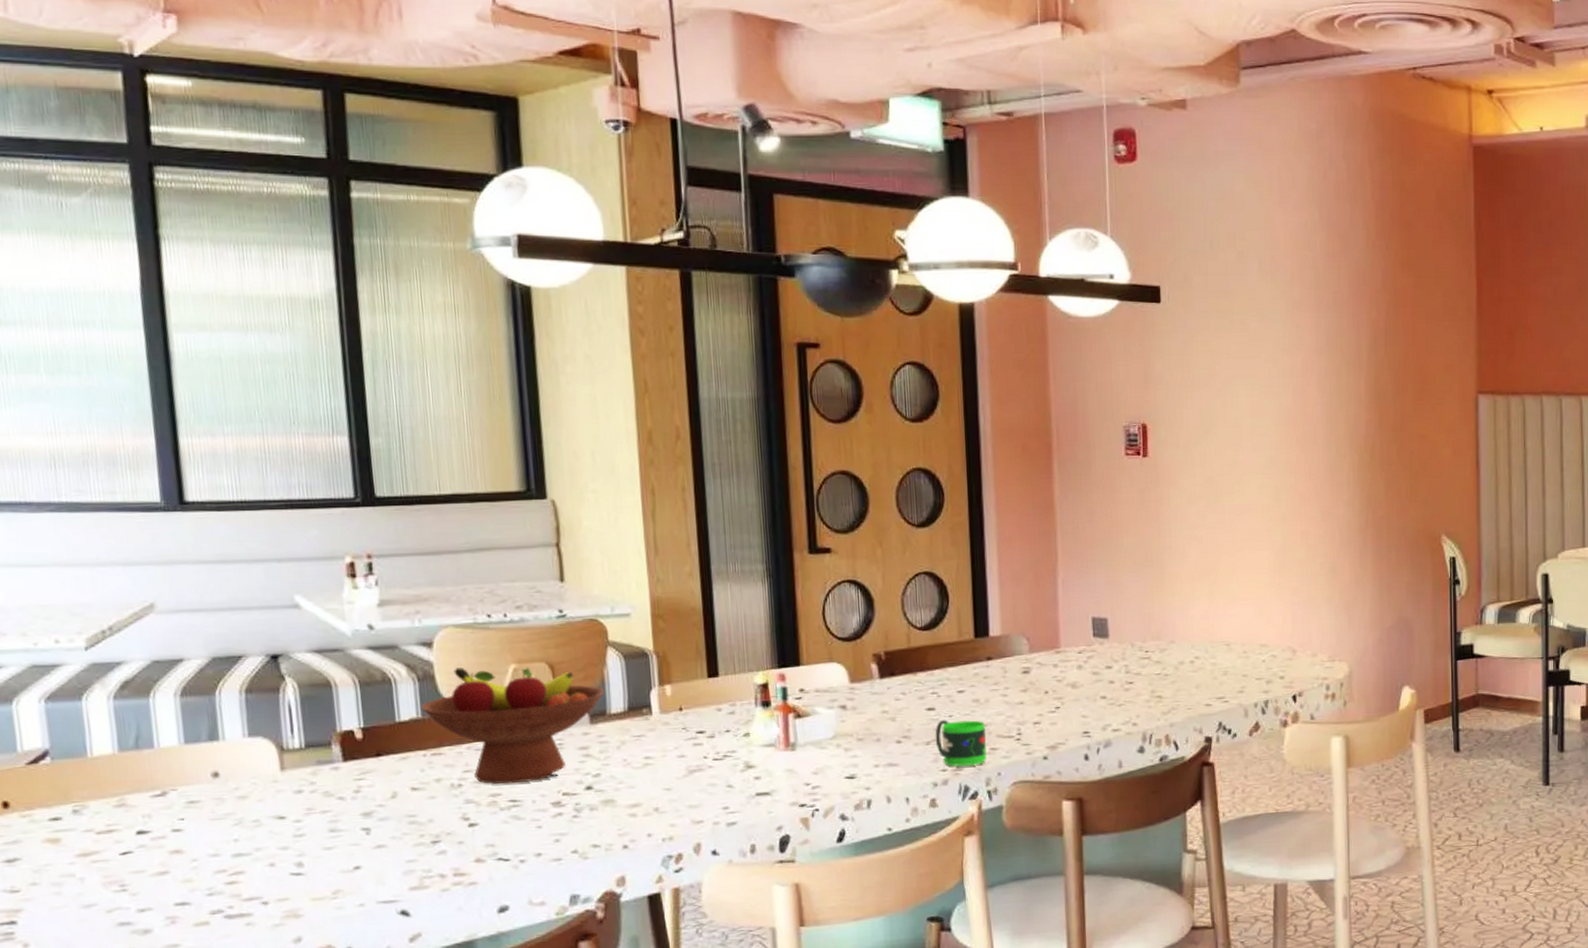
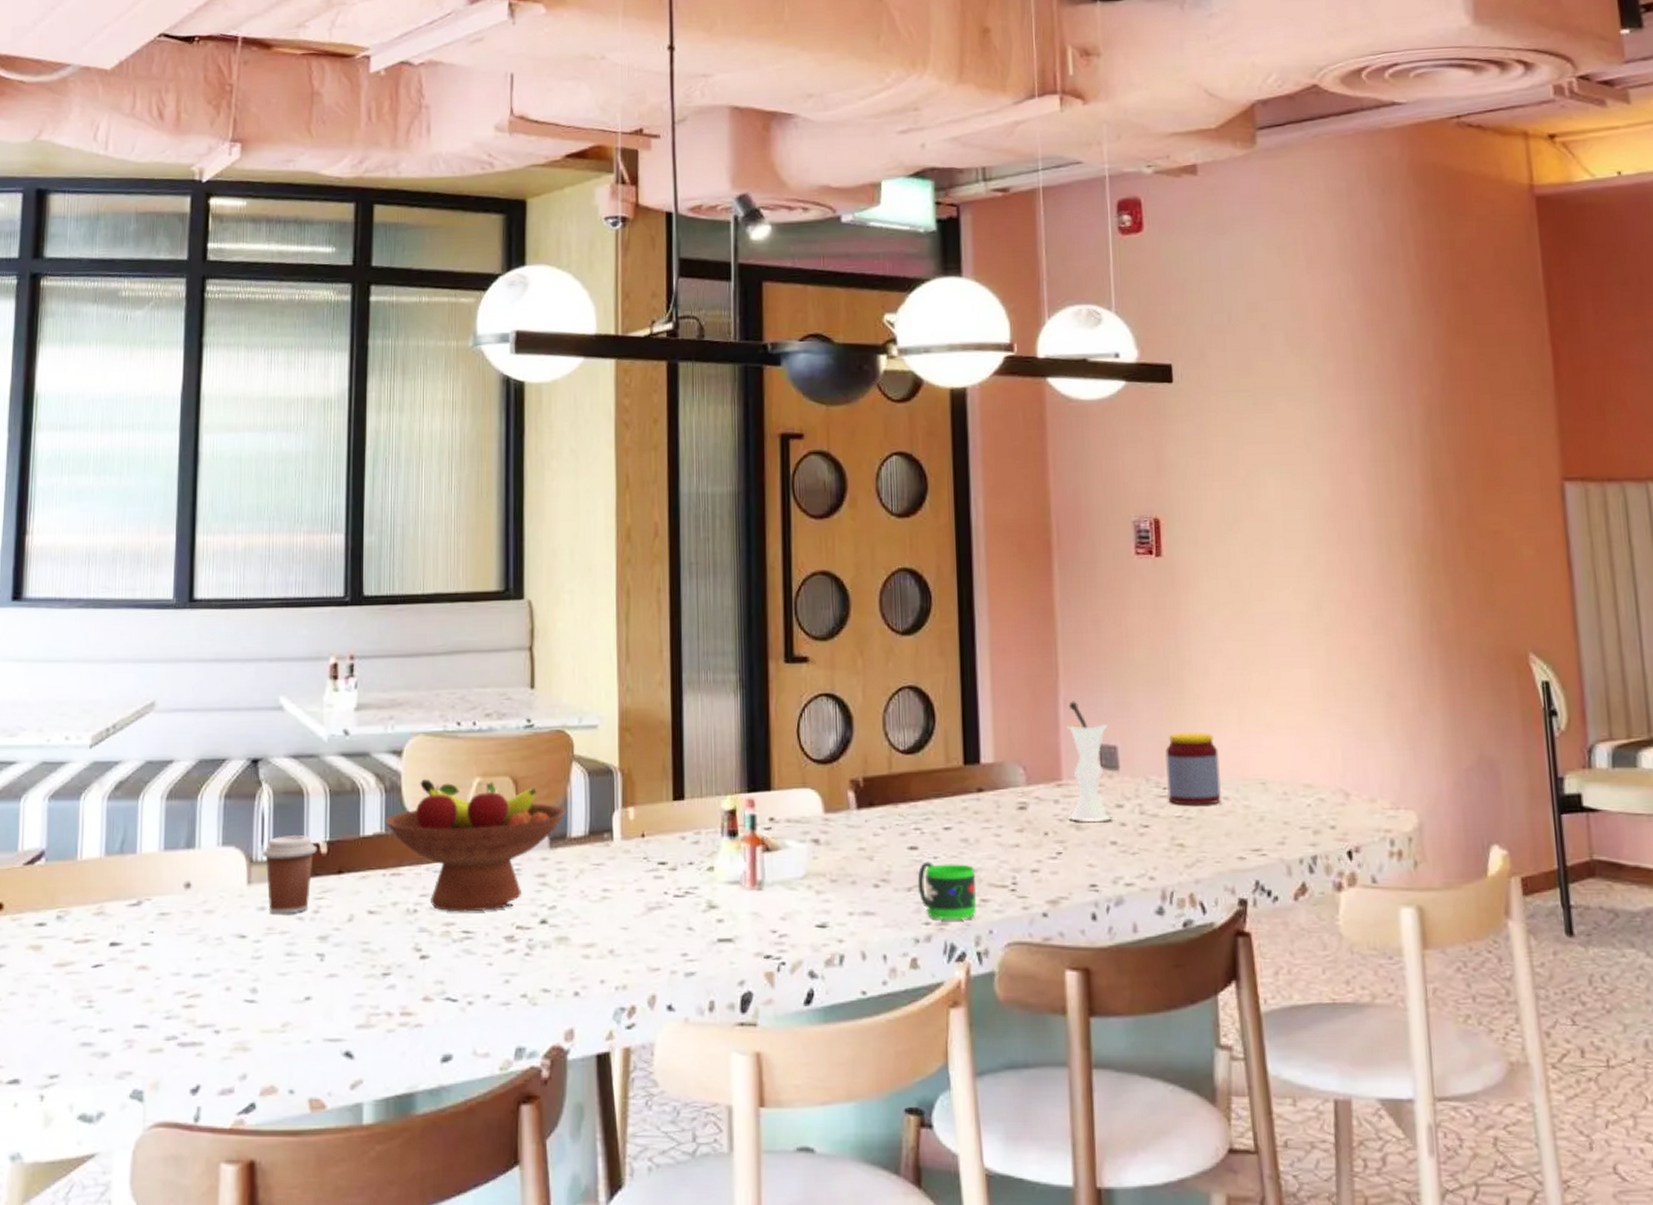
coffee cup: none [293,723,352,796] -> present [263,834,317,914]
vase: none [1064,581,1104,681] -> present [1066,701,1114,822]
jar: none [1148,605,1193,665] -> present [1165,733,1221,805]

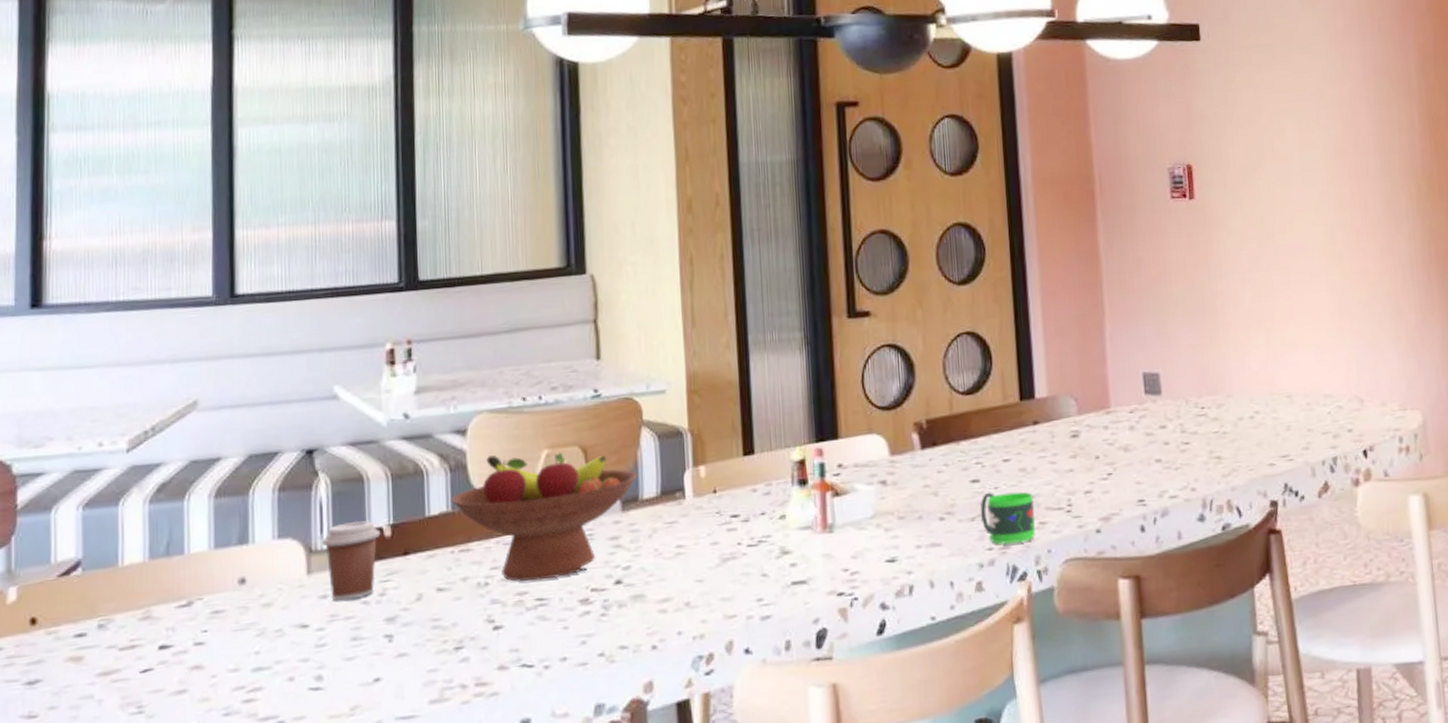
vase: present [1066,701,1114,822] -> none [1113,335,1158,444]
jar: present [1165,733,1221,805] -> none [1202,355,1253,422]

